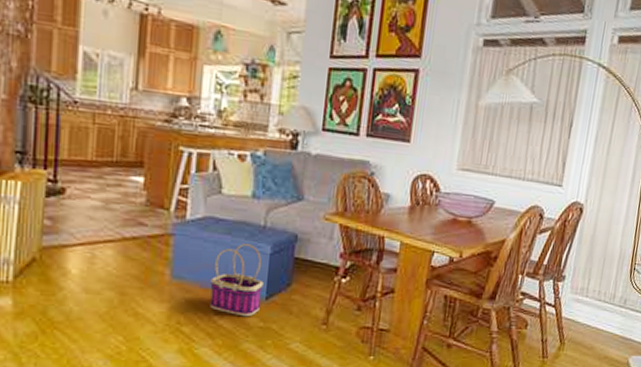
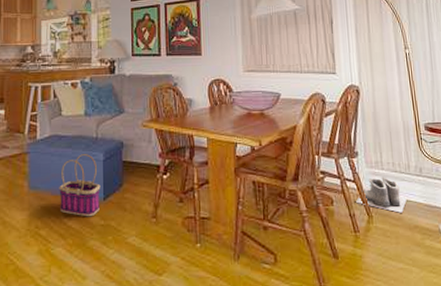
boots: none [550,304,605,343] -> present [355,177,408,213]

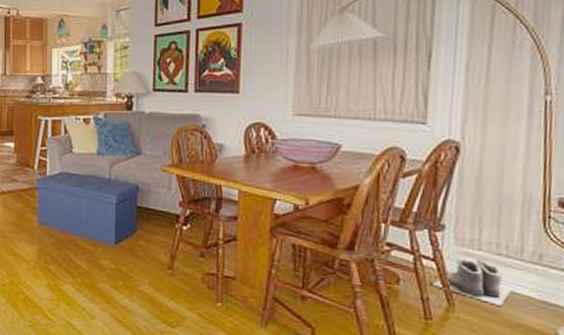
basket: present [59,154,101,217] -> none [68,195,112,260]

